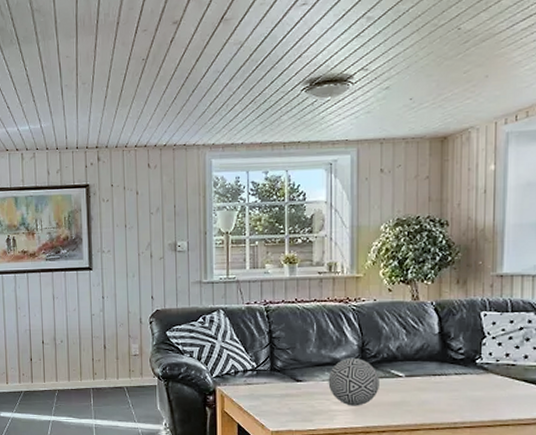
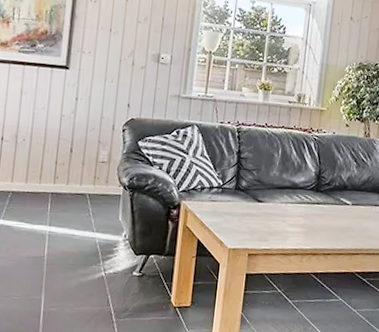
decorative ball: present [328,357,379,406] -> none [285,183,330,229]

